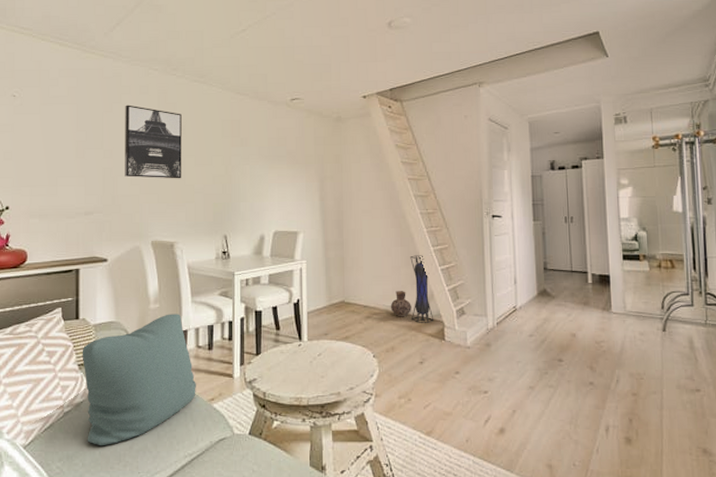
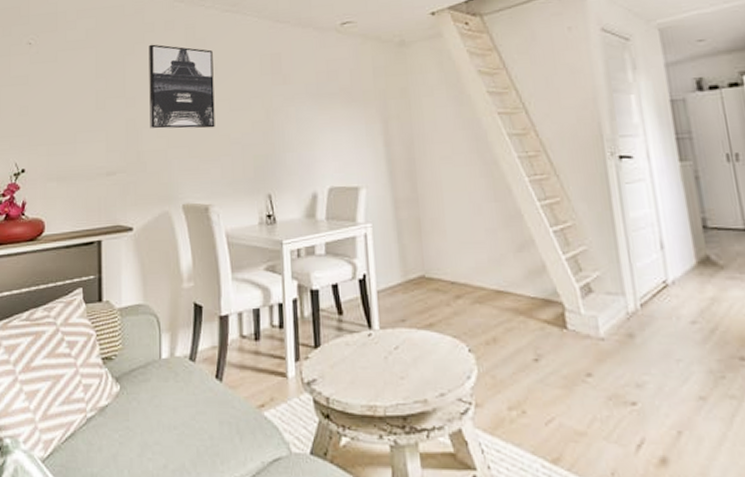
cushion: present [82,314,196,446] -> none [106,294,242,463]
ceramic jug: present [390,291,411,317] -> none [486,261,517,297]
lantern: present [410,255,434,324] -> none [509,212,550,307]

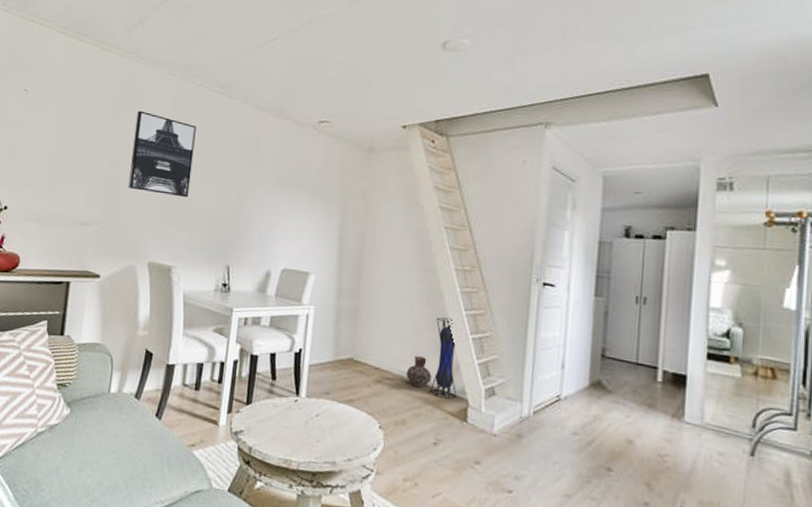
ceramic jug: none [486,261,517,297] -> present [406,356,431,388]
lantern: none [509,212,550,307] -> present [430,317,458,400]

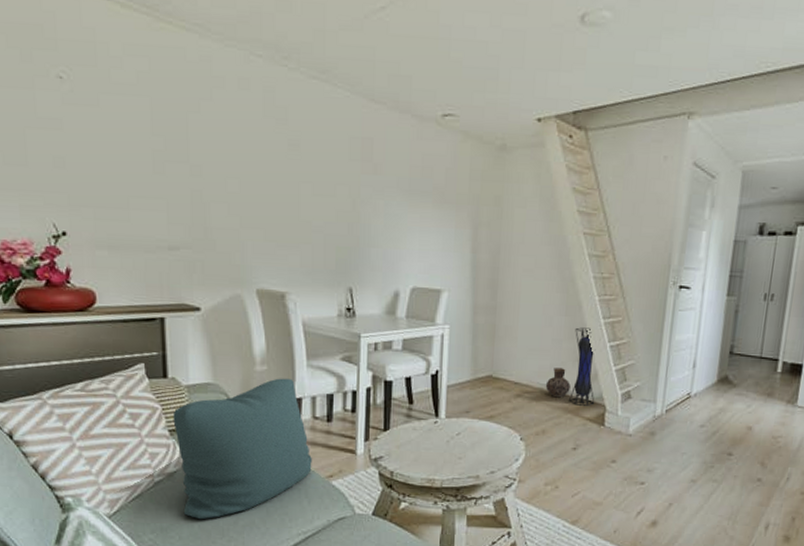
cushion: none [57,344,178,476] -> present [173,378,312,520]
wall art: present [128,110,196,198] -> none [218,104,295,212]

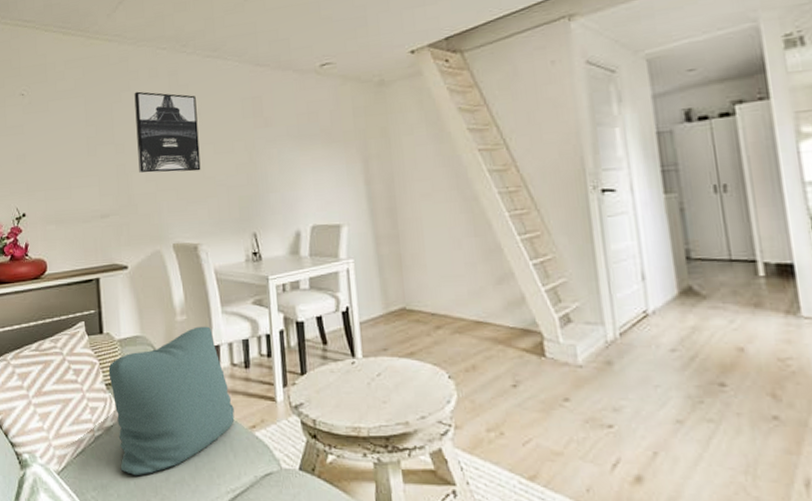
wall art: none [218,104,295,212] -> present [134,91,201,174]
ceramic jug: present [545,368,570,398] -> none [466,293,496,327]
lantern: present [569,327,596,407] -> none [489,246,529,336]

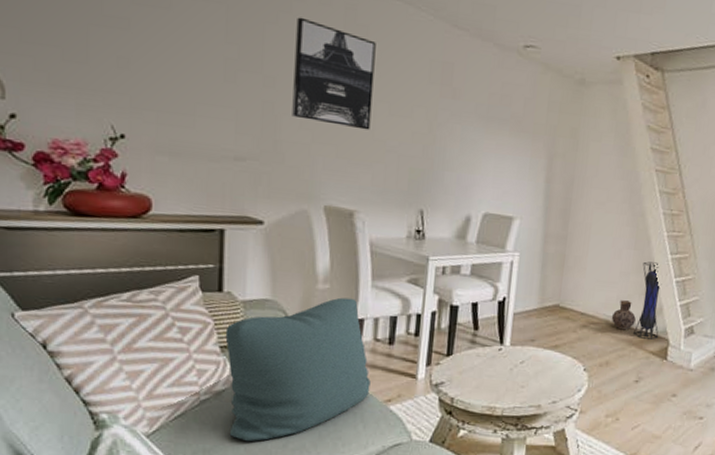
ceramic jug: none [466,293,496,327] -> present [611,300,636,331]
lantern: none [489,246,529,336] -> present [633,261,662,341]

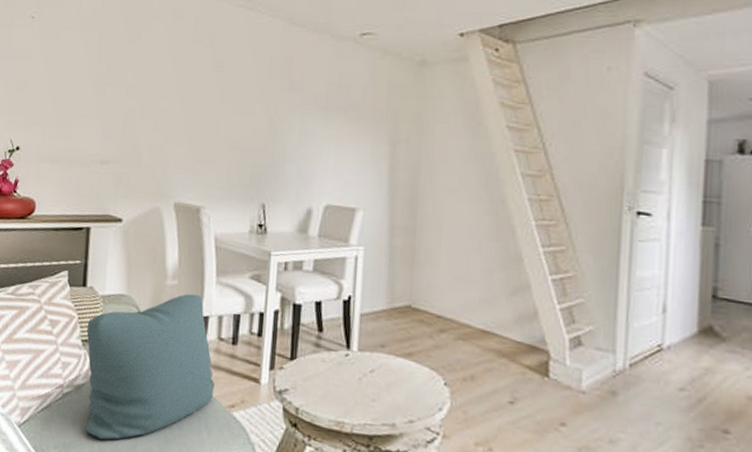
wall art: present [292,17,376,131] -> none [149,33,221,129]
ceramic jug: present [611,300,636,331] -> none [473,301,504,338]
lantern: present [633,261,662,341] -> none [503,255,536,352]

